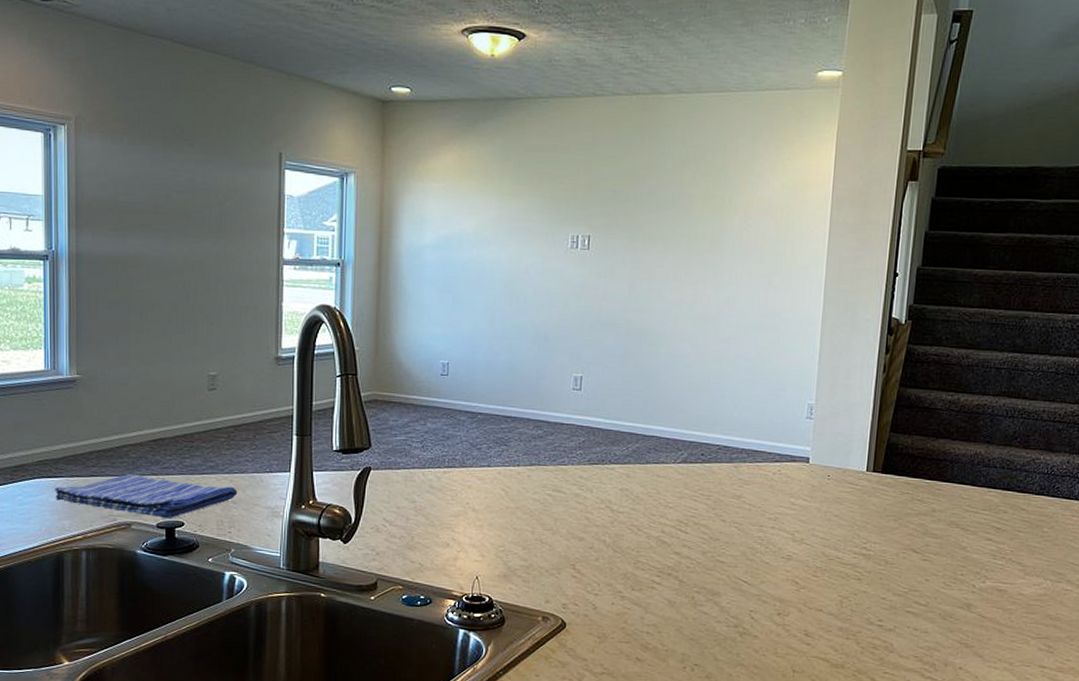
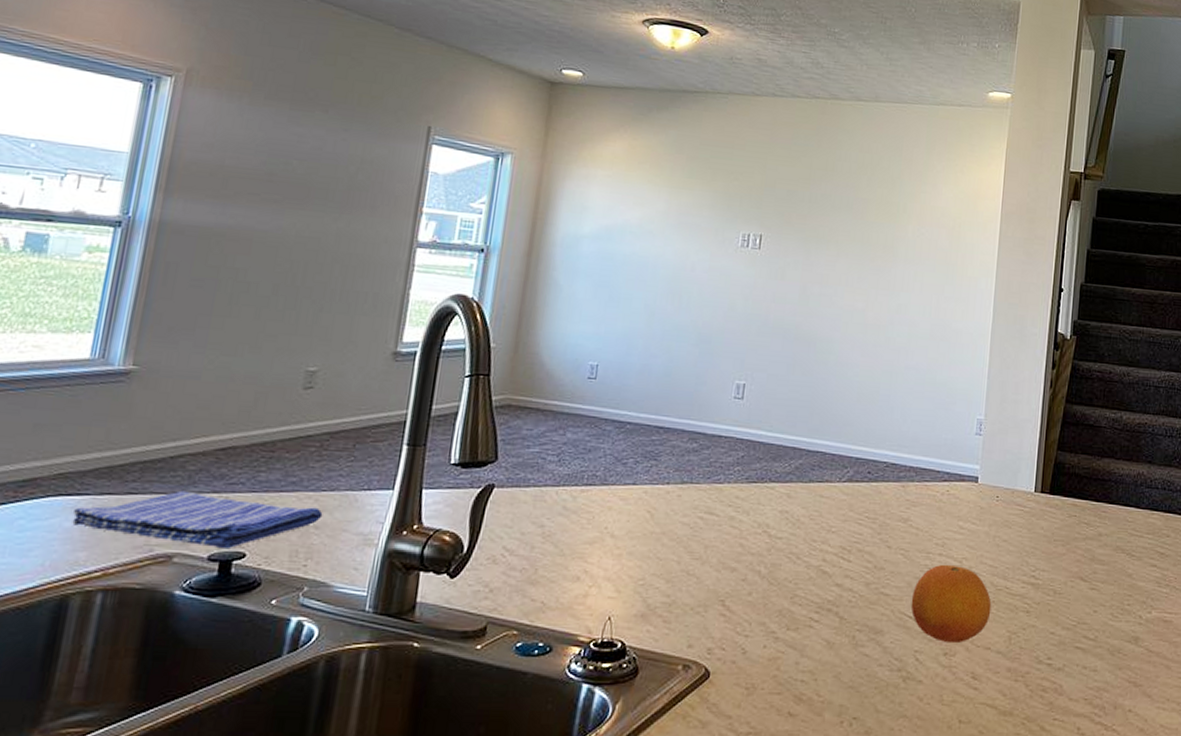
fruit: none [745,536,824,605] -> present [910,564,992,644]

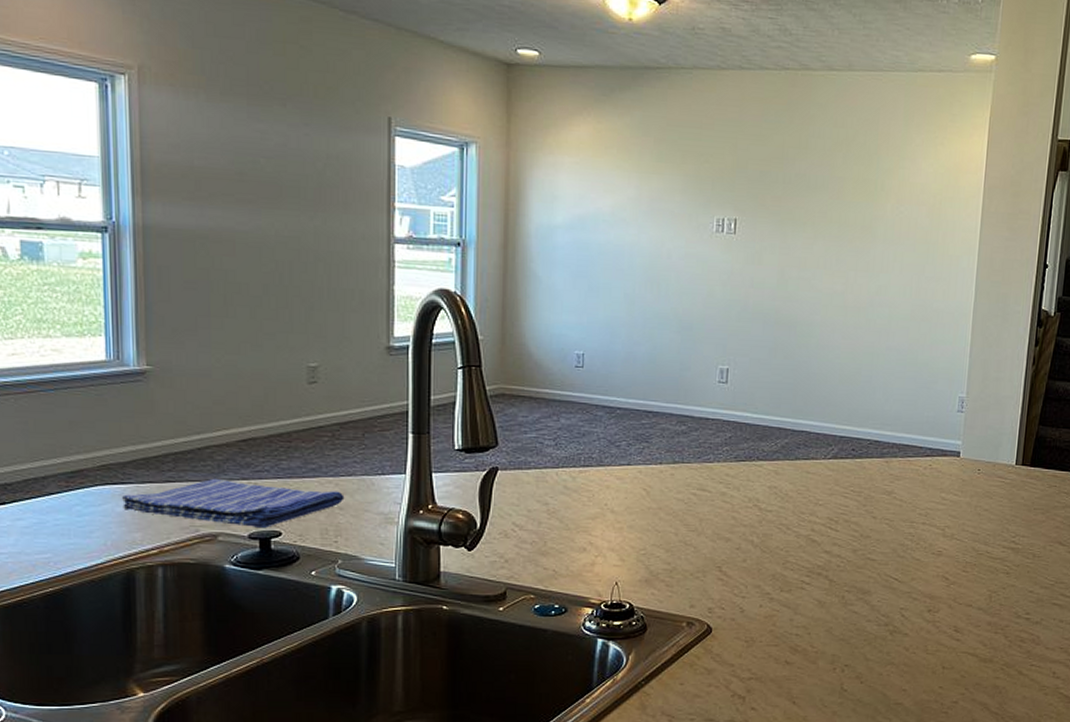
fruit: present [910,564,992,644] -> none [896,532,973,602]

